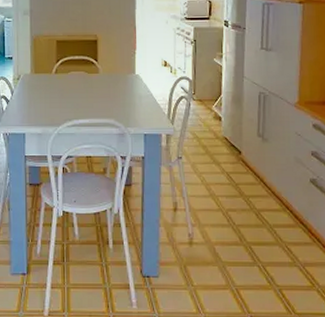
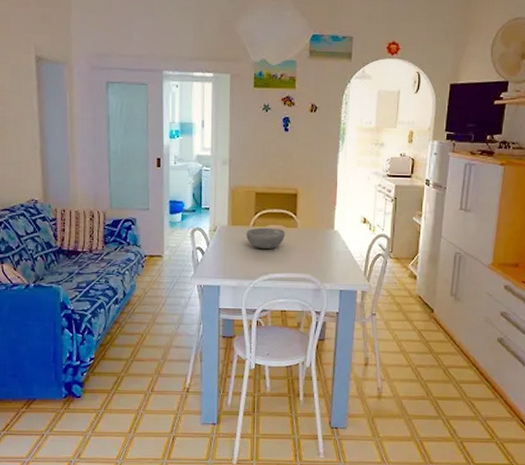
bowl: none [49,74,87,95] -> present [246,227,285,249]

